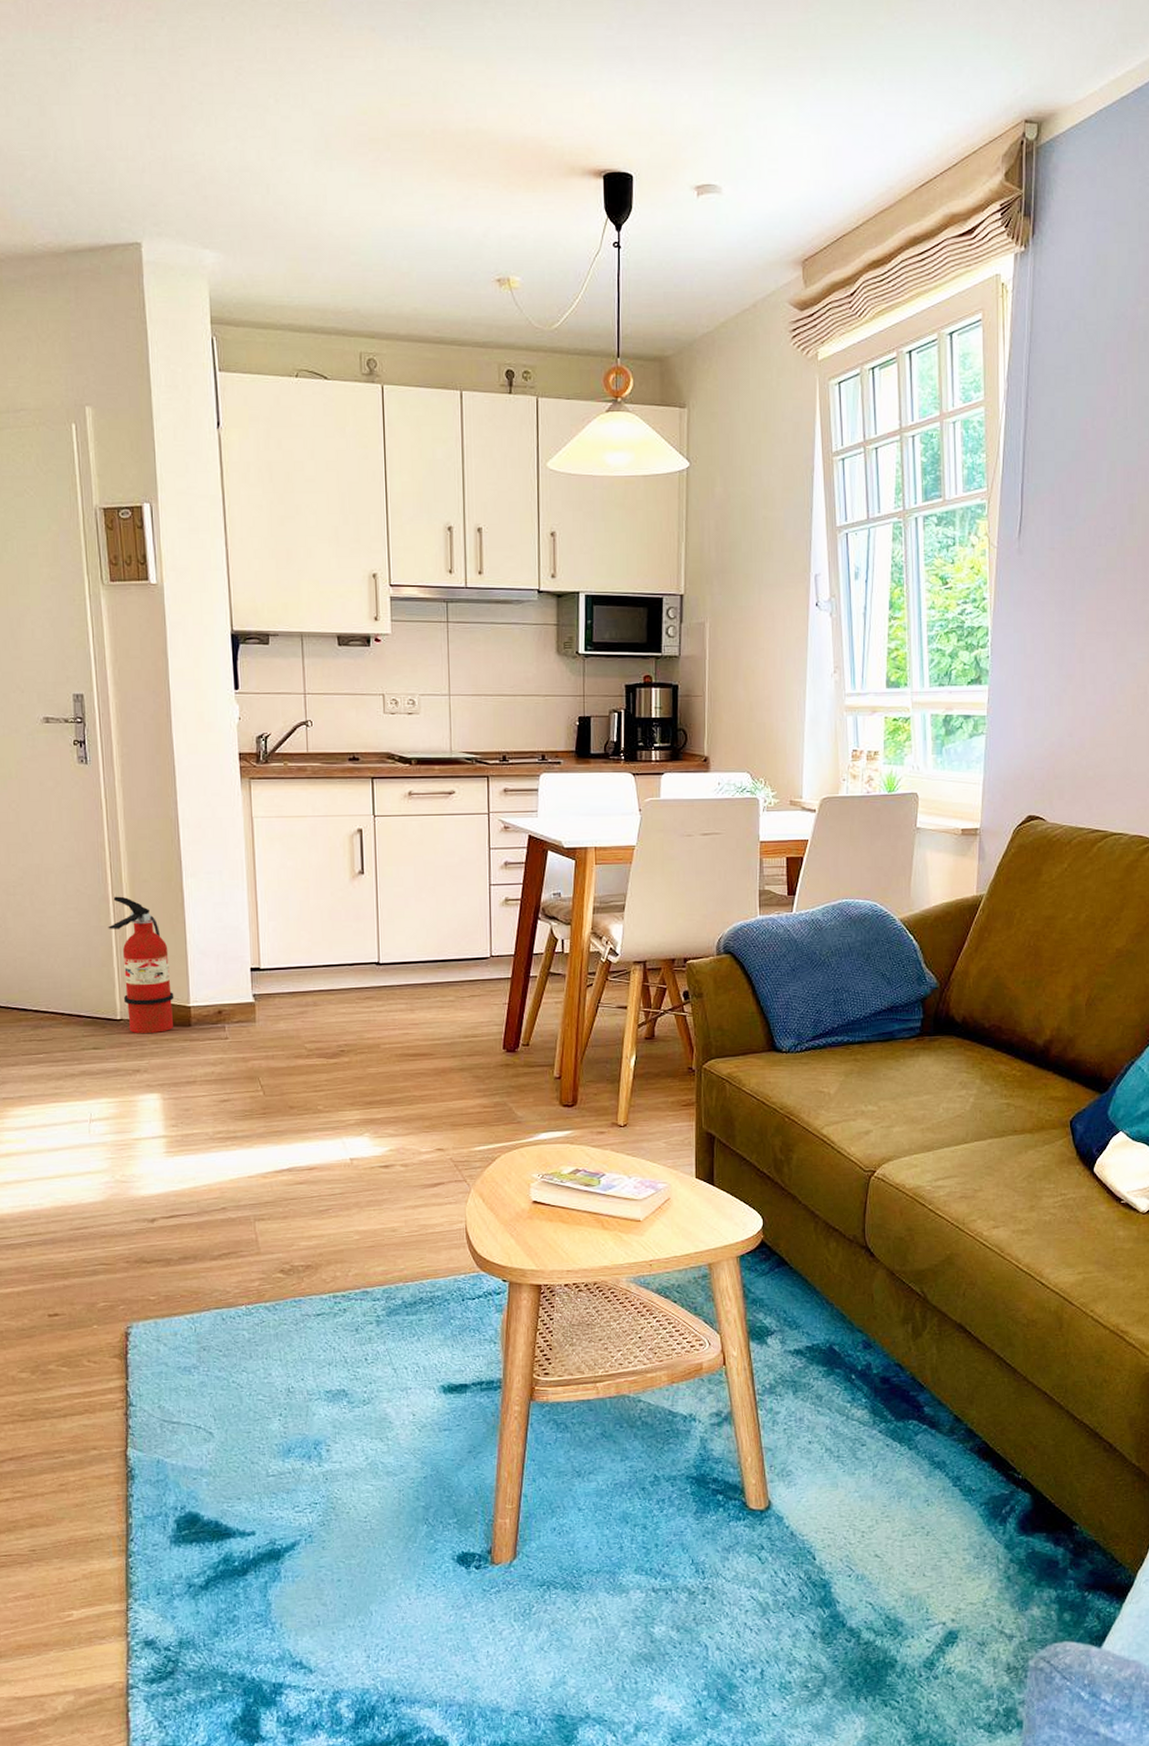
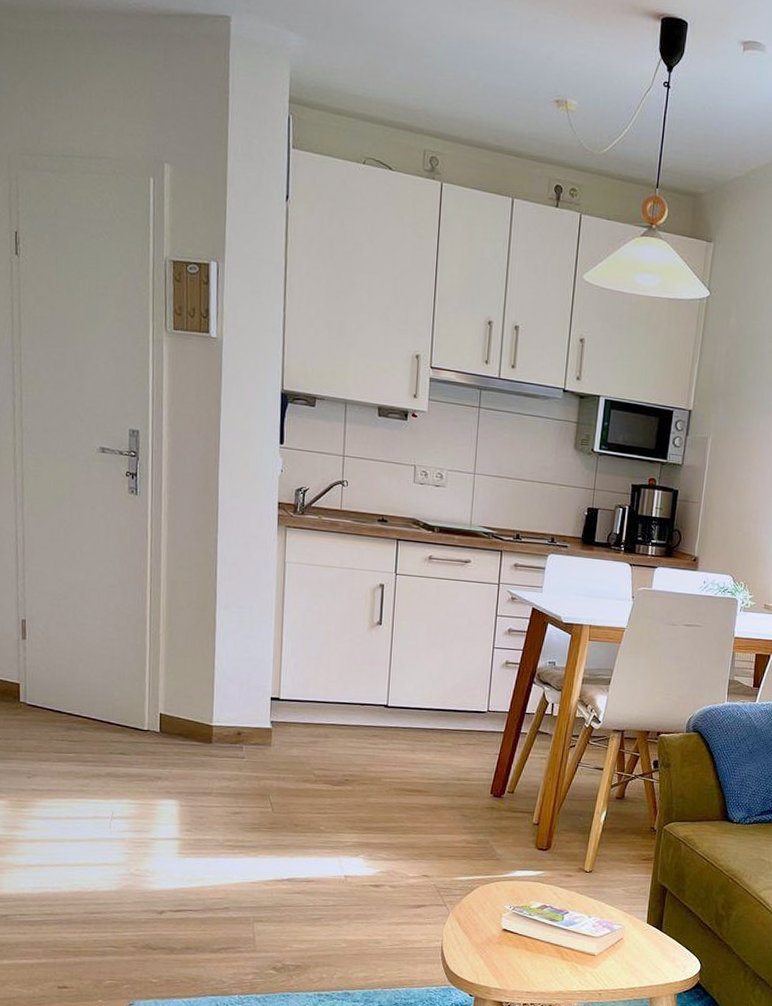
fire extinguisher: present [108,896,174,1034] -> none [143,618,199,746]

